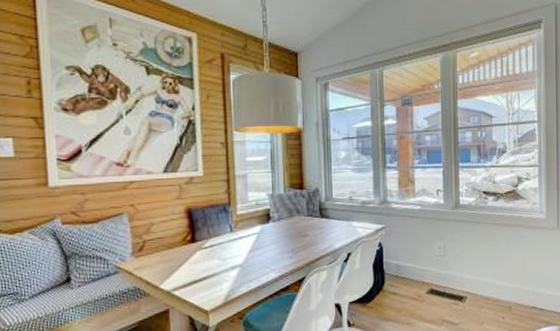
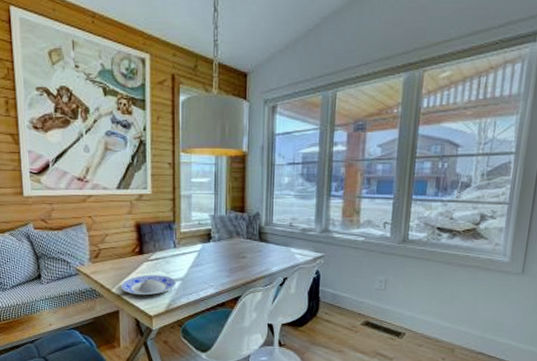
plate: none [171,263,235,289] -> present [121,274,176,296]

